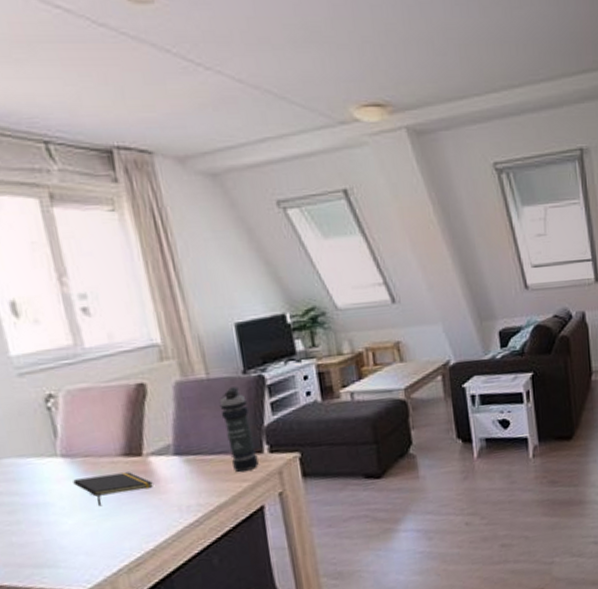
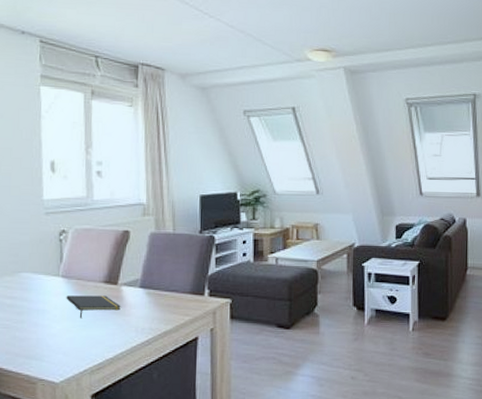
smoke grenade: present [219,386,259,472] -> none [178,242,200,308]

